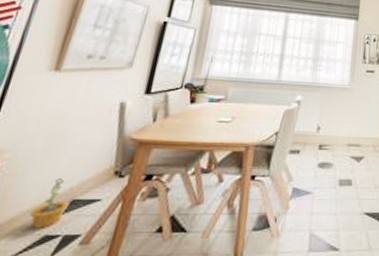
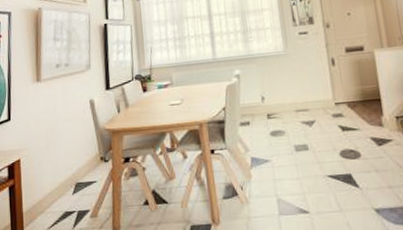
potted plant: present [30,178,69,229] -> none [51,167,75,207]

